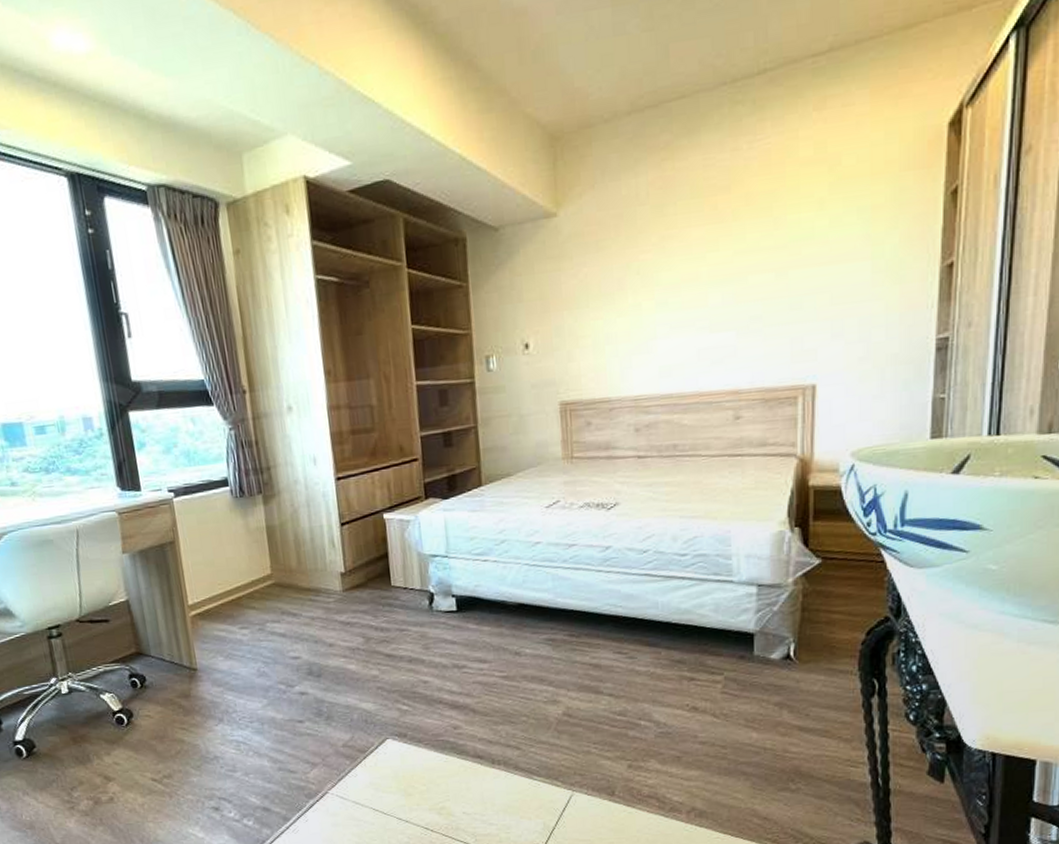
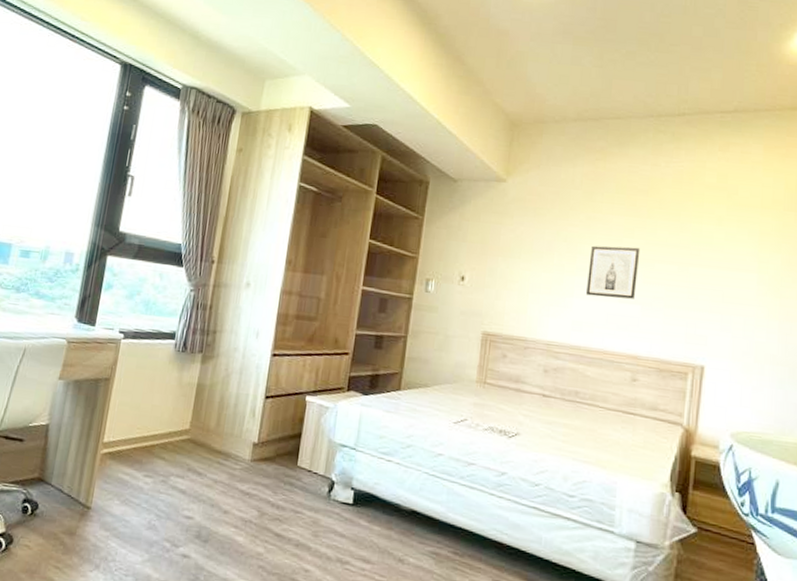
wall art: none [669,261,729,333] -> present [586,245,641,299]

